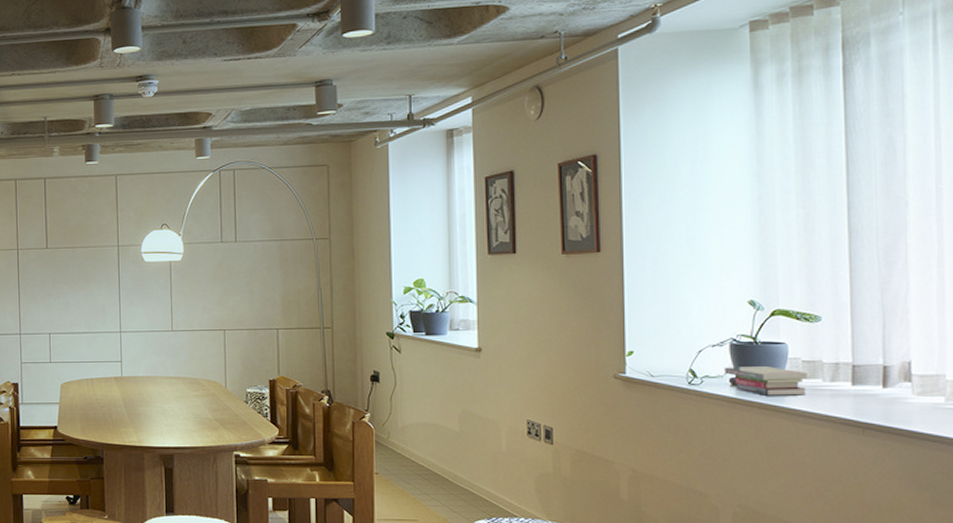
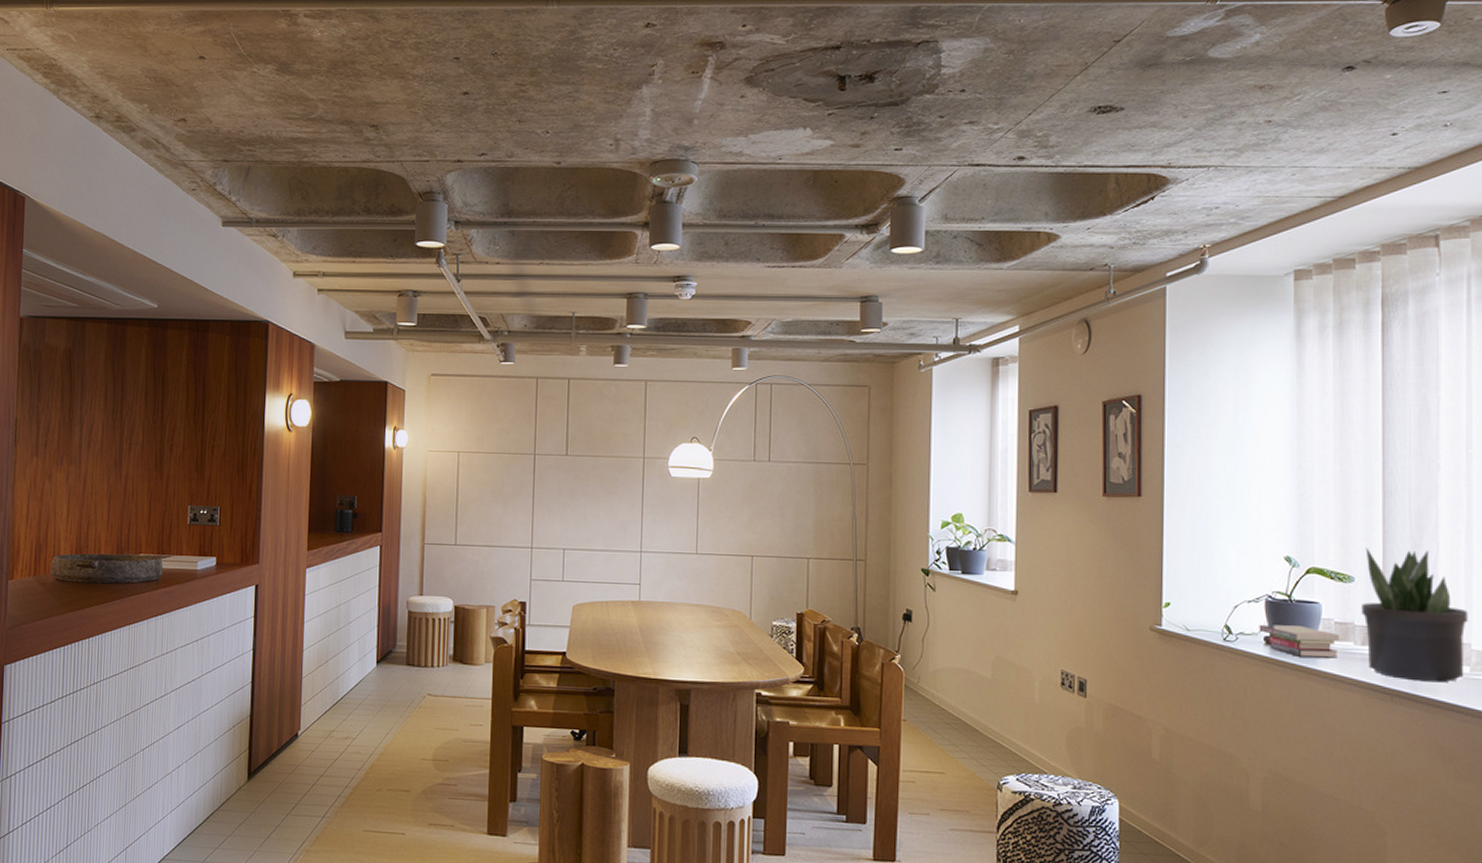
planter: none [829,287,942,414] -> present [1361,549,1468,683]

